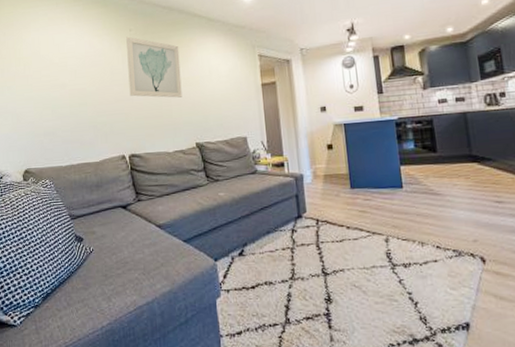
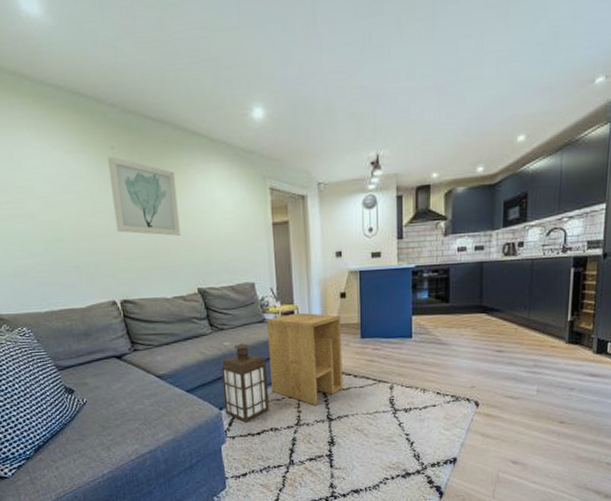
lantern: none [216,194,263,275] -> present [221,343,269,423]
side table: none [259,164,337,258] -> present [267,312,343,405]

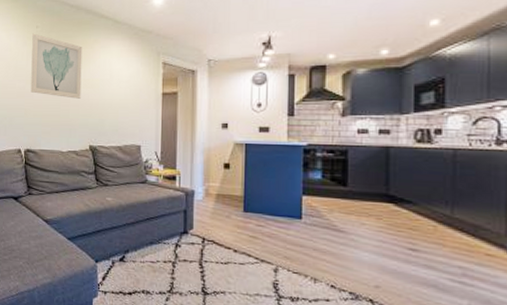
lantern: present [221,343,269,423] -> none [100,200,144,280]
side table: present [267,312,343,405] -> none [147,178,223,275]

